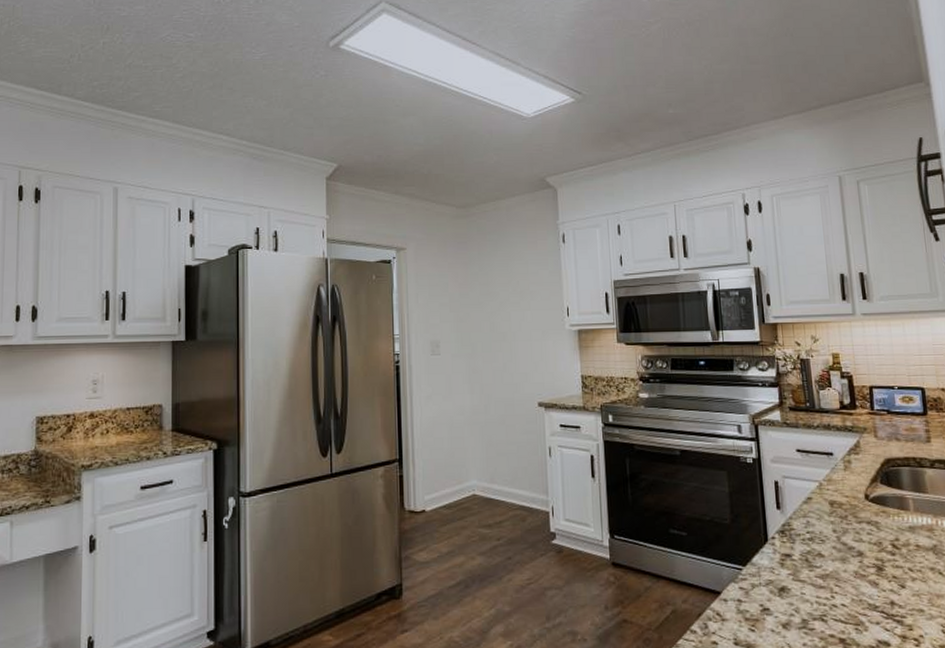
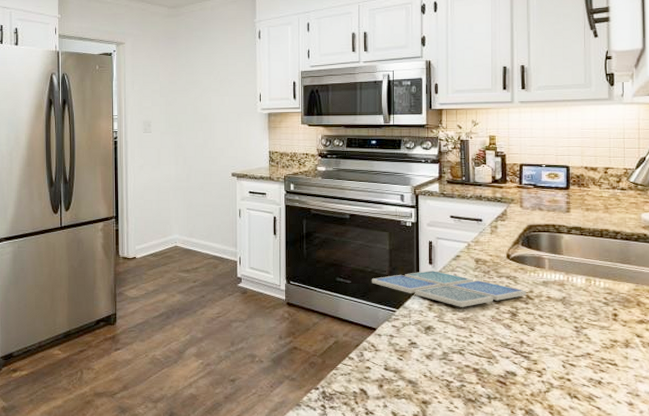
drink coaster: none [711,517,892,562] -> present [372,271,527,307]

